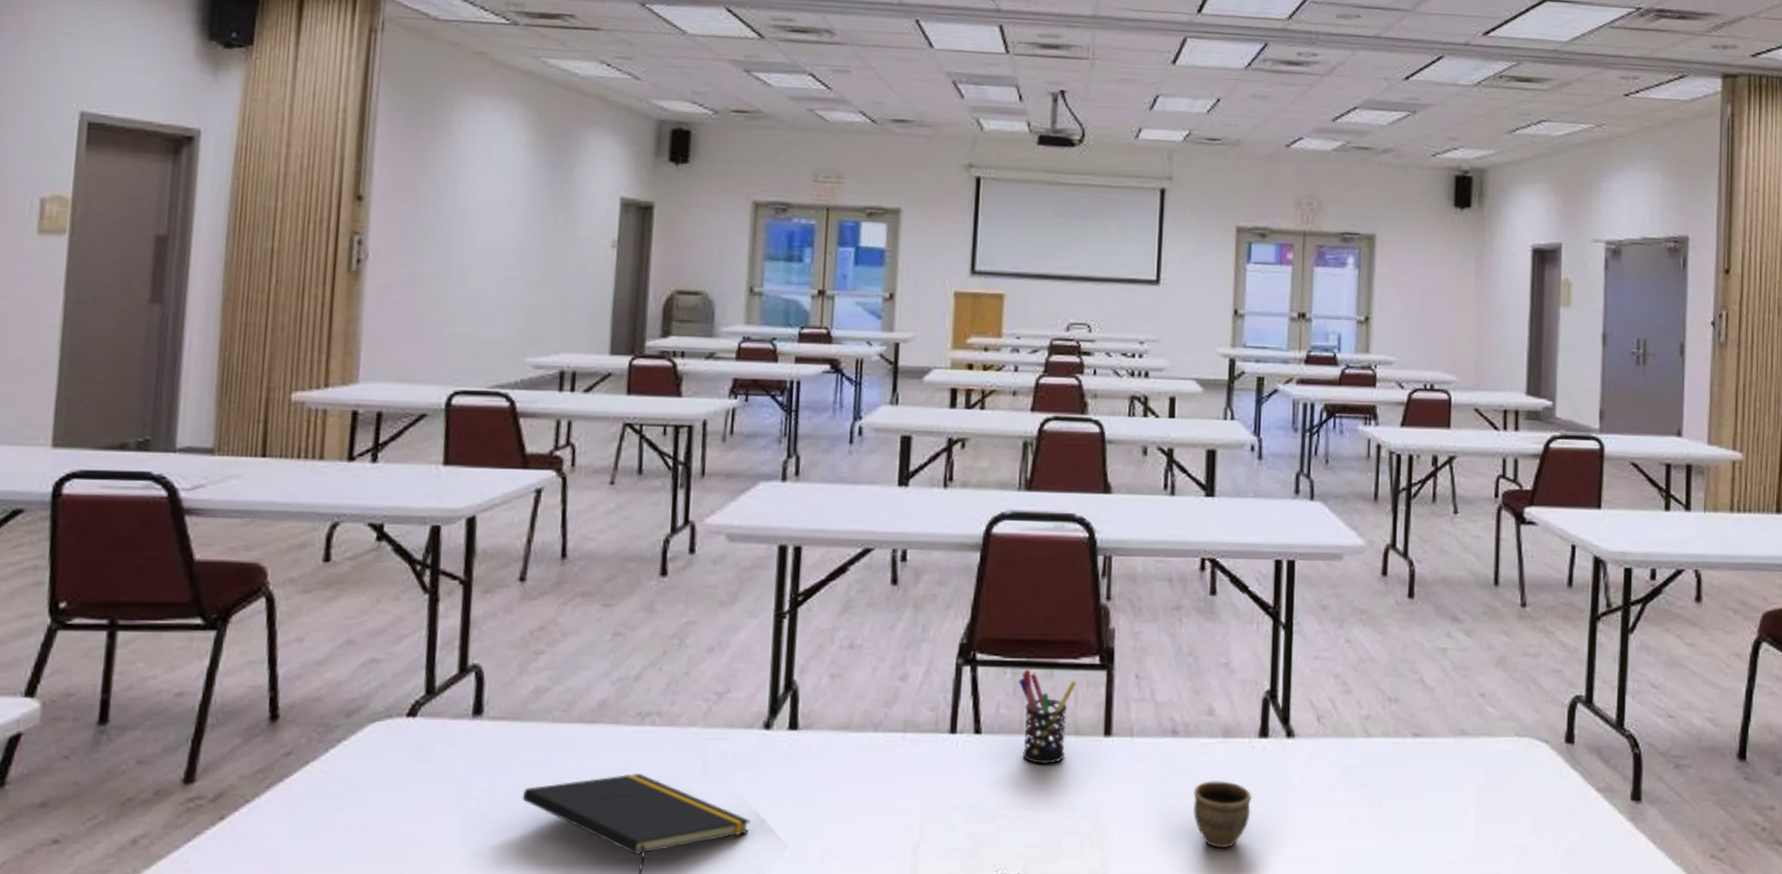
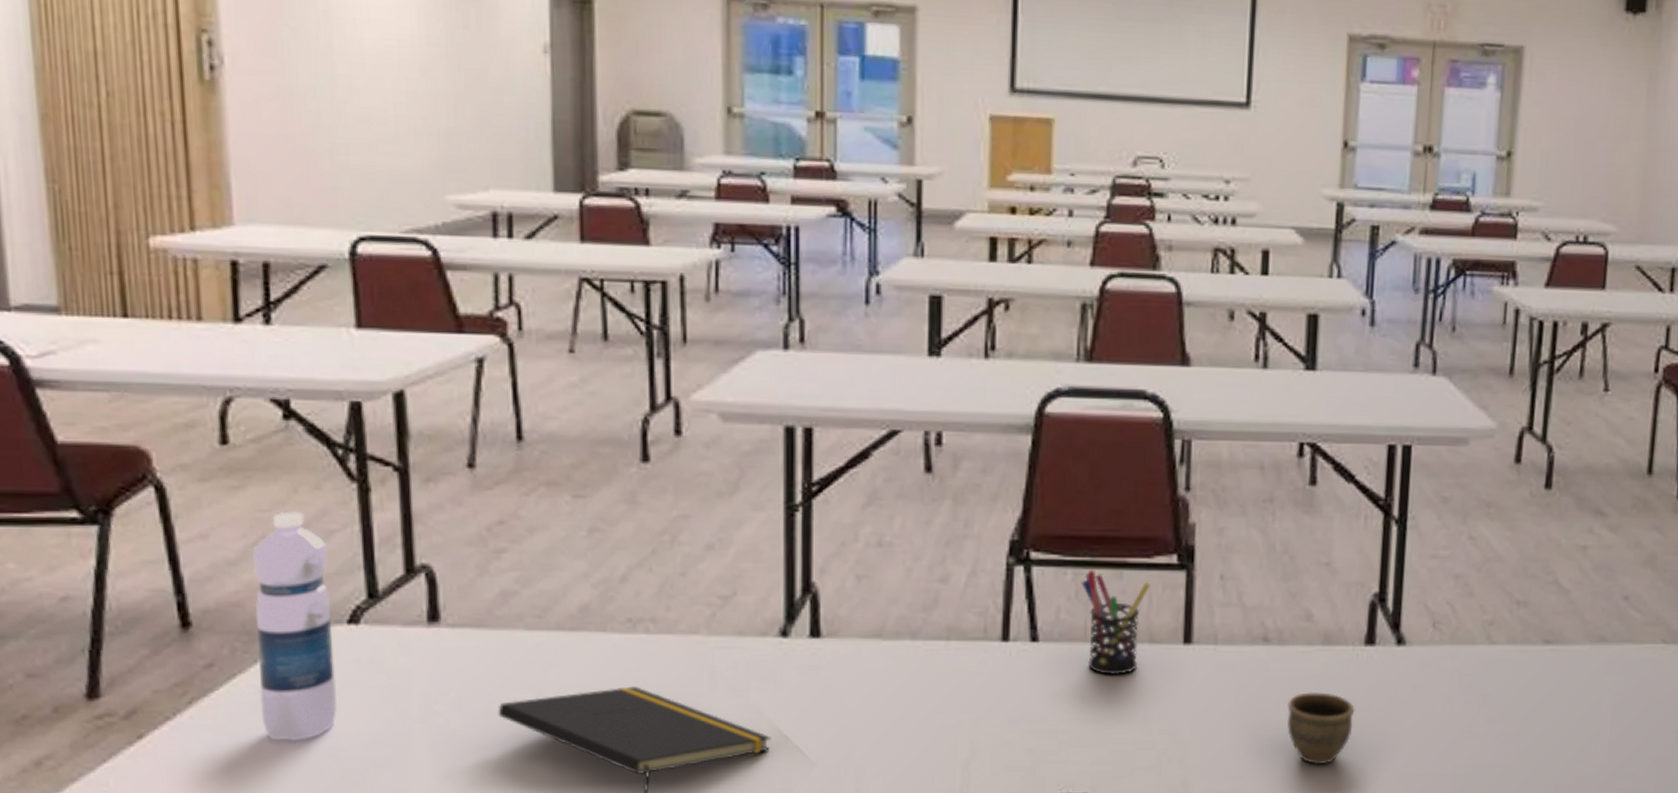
water bottle: none [325,618,398,822] -> present [251,511,338,741]

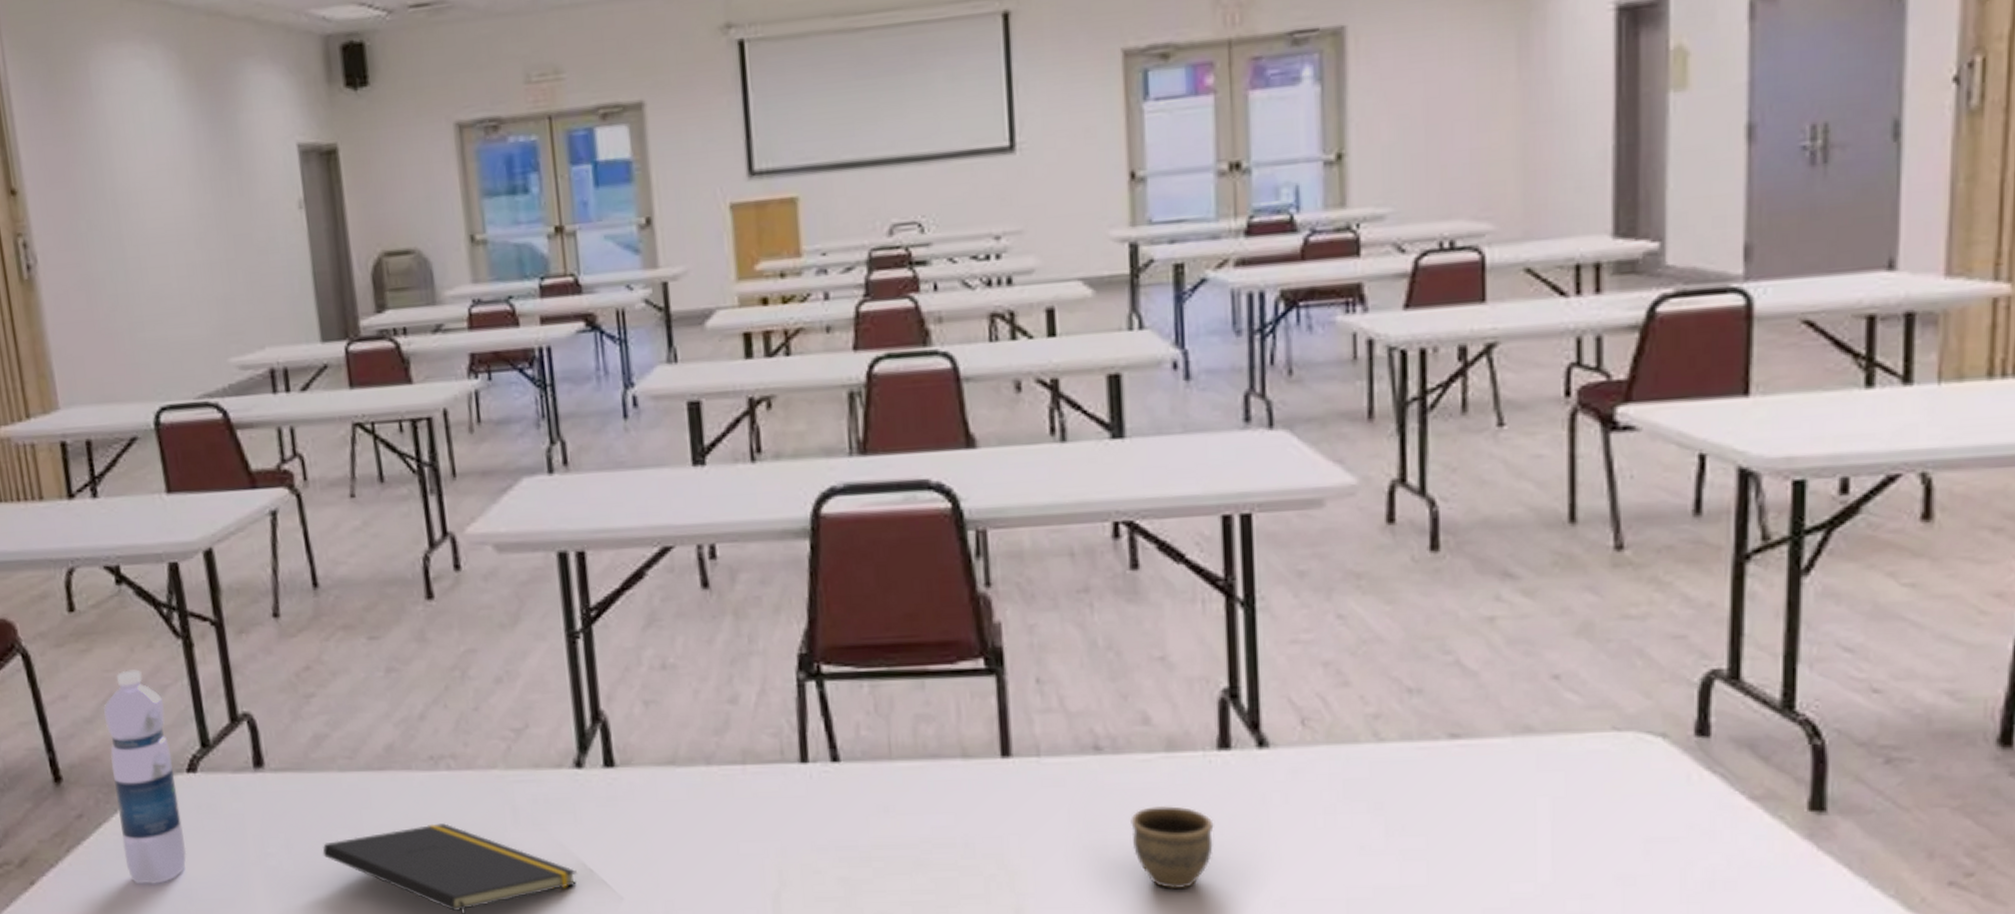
pen holder: present [1081,568,1151,675] -> none [879,679,957,795]

